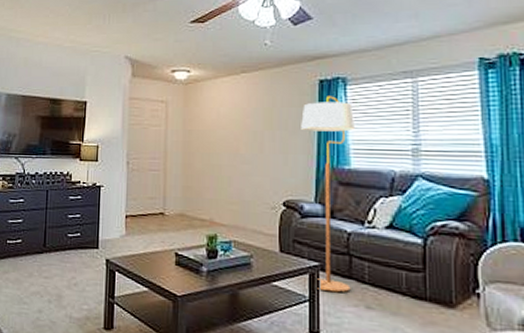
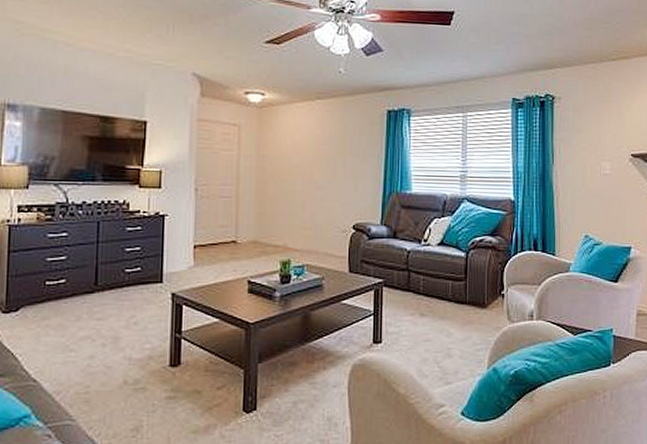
floor lamp: present [301,96,356,293] -> none [370,126,417,305]

